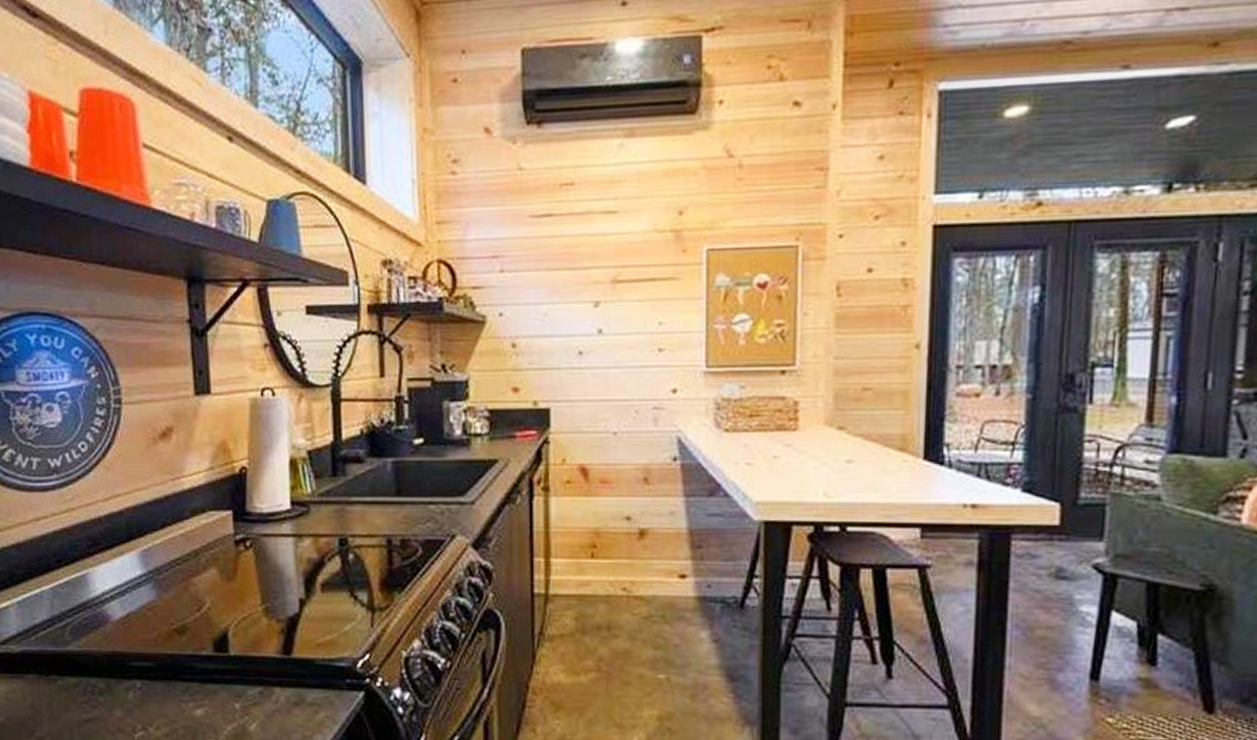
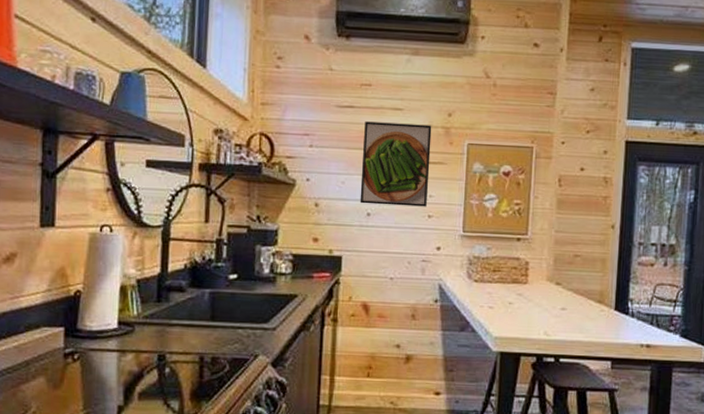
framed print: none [567,229,657,340] -> present [360,121,432,207]

